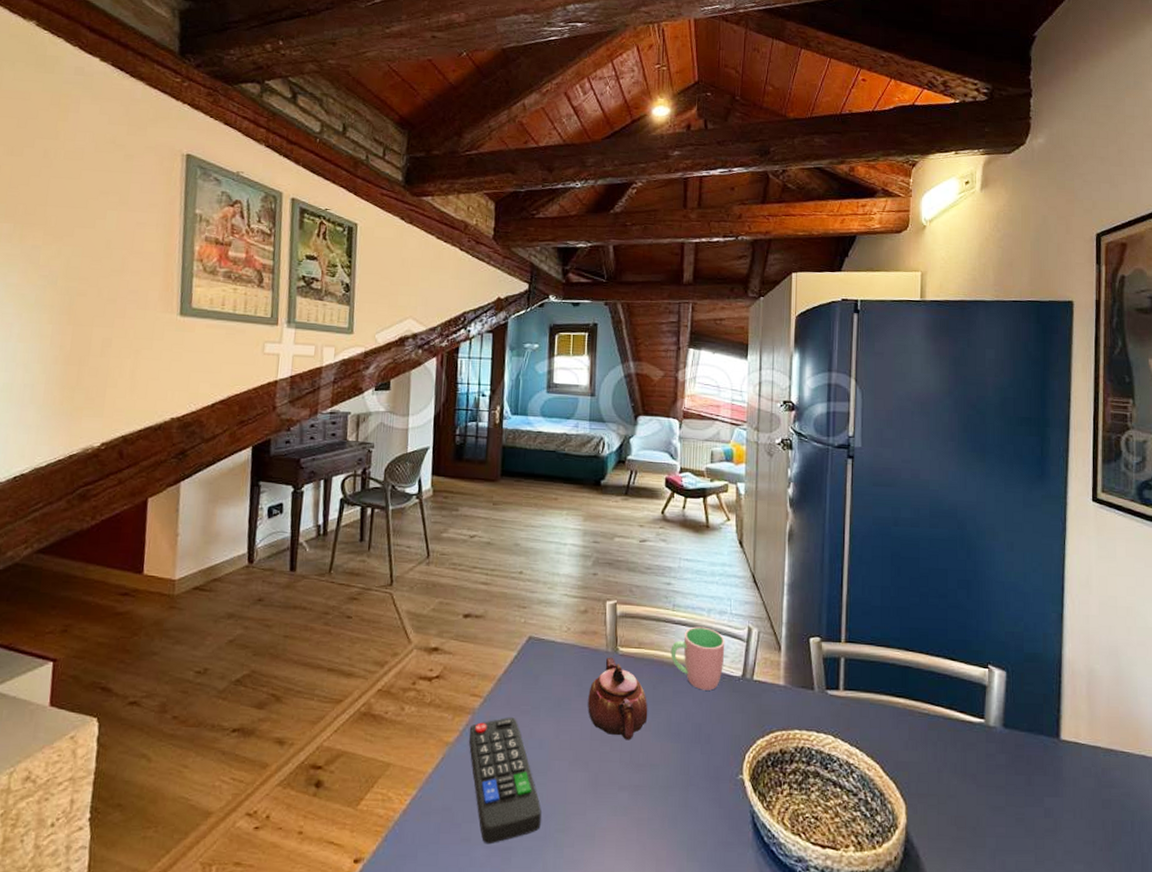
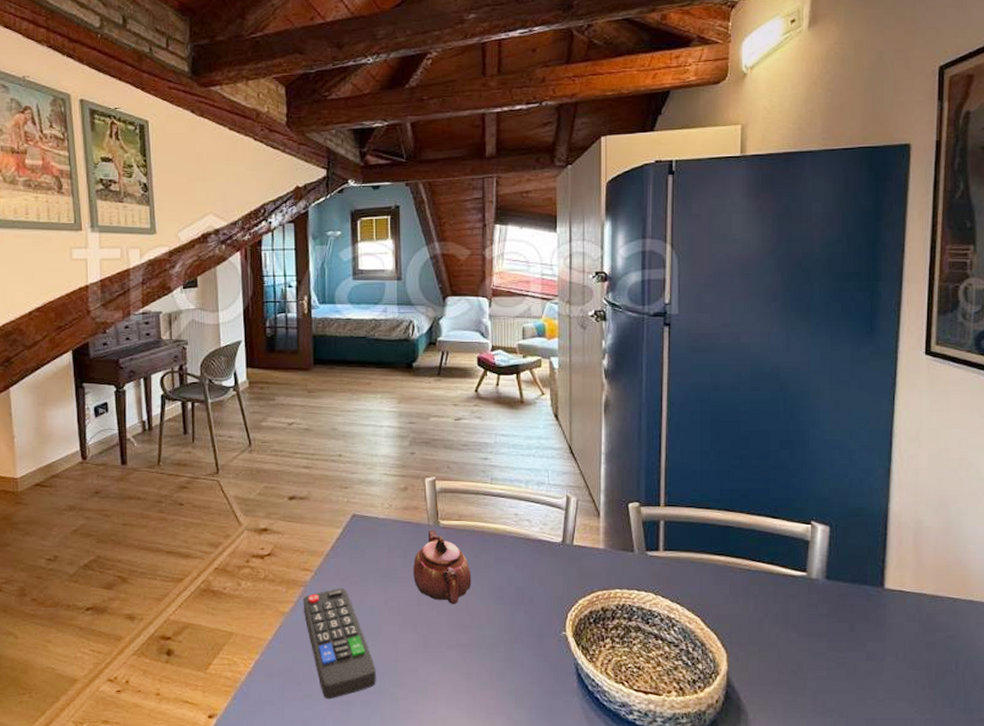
cup: present [670,626,725,691] -> none [491,498,544,556]

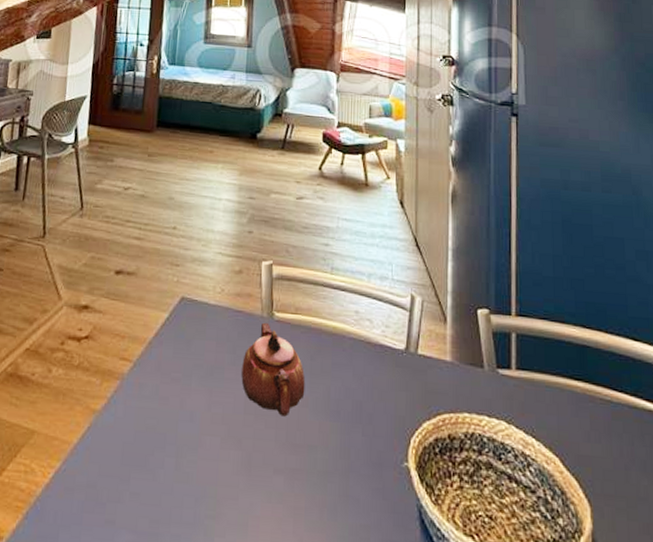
remote control: present [303,587,376,700] -> none [116,384,191,529]

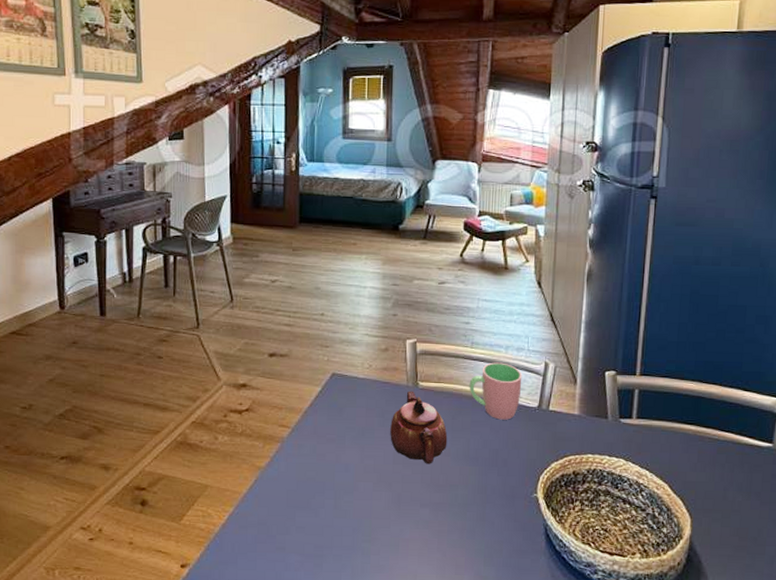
cup: none [329,292,387,364] -> present [469,362,522,420]

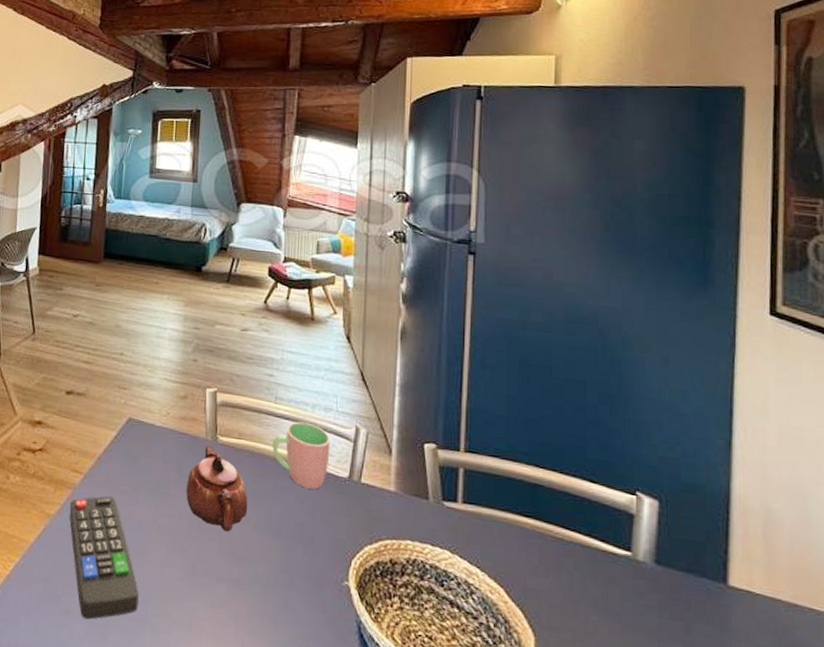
remote control: none [279,444,349,553] -> present [69,495,139,620]

